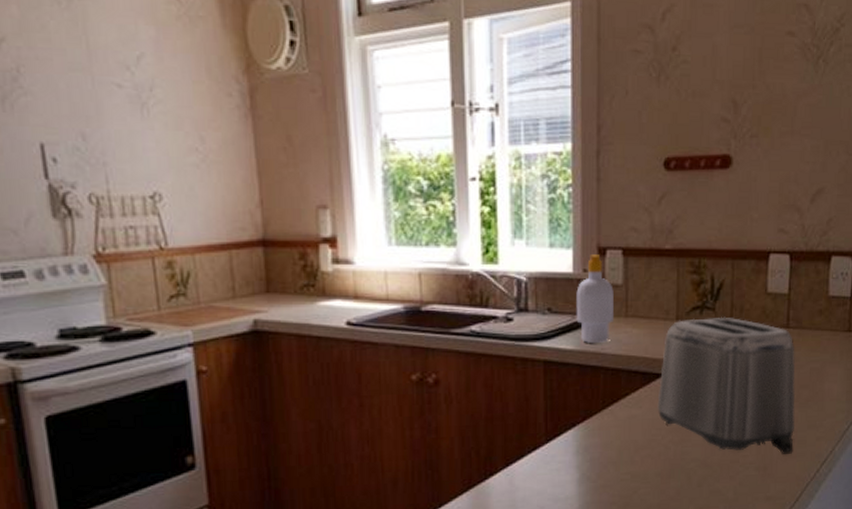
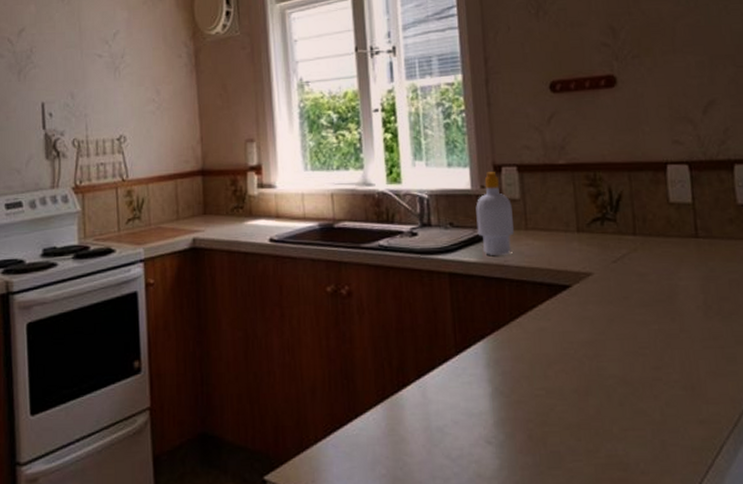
toaster: present [657,316,796,455] -> none [565,227,723,374]

